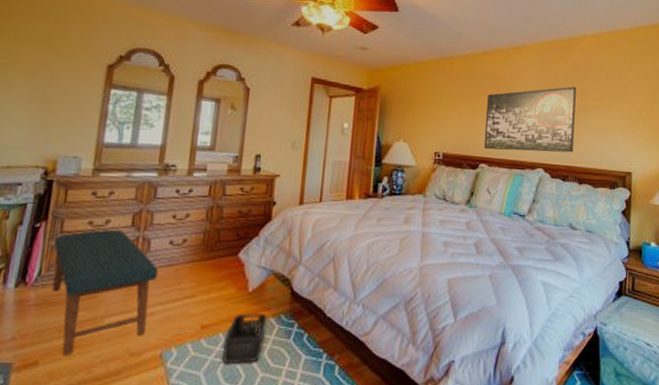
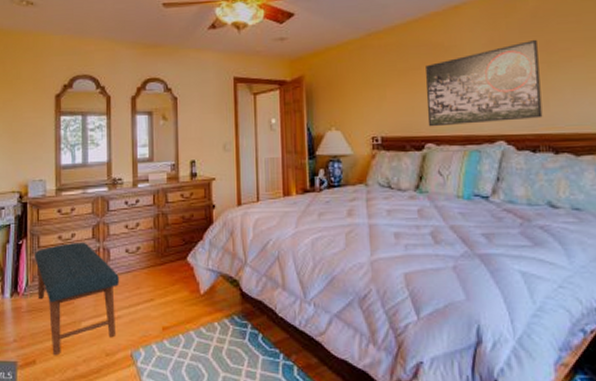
storage bin: present [222,312,268,363] -> none [185,314,222,363]

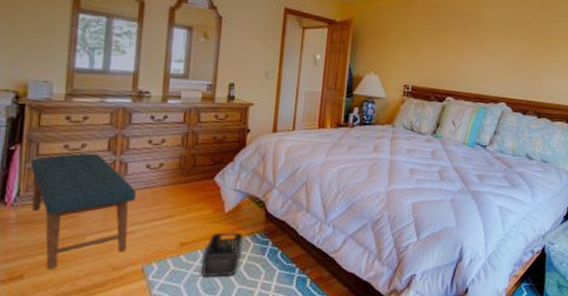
storage bin: none [185,314,222,363] -> present [201,231,244,276]
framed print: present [425,39,543,127] -> none [451,24,542,89]

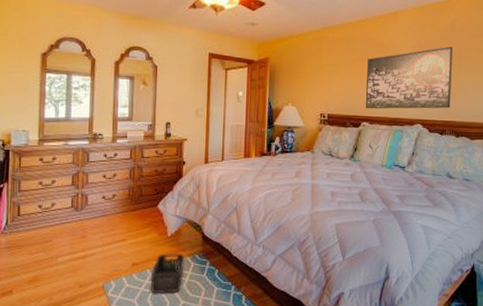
bench: present [30,153,137,270] -> none [14,187,96,287]
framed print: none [451,24,542,89] -> present [365,46,453,109]

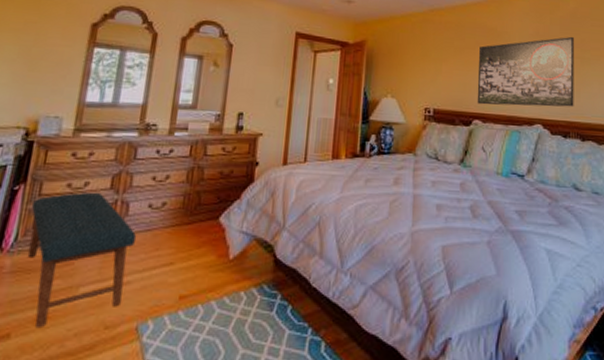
bench: none [14,187,96,287] -> present [27,192,137,329]
storage bin: present [151,253,185,293] -> none [201,281,250,338]

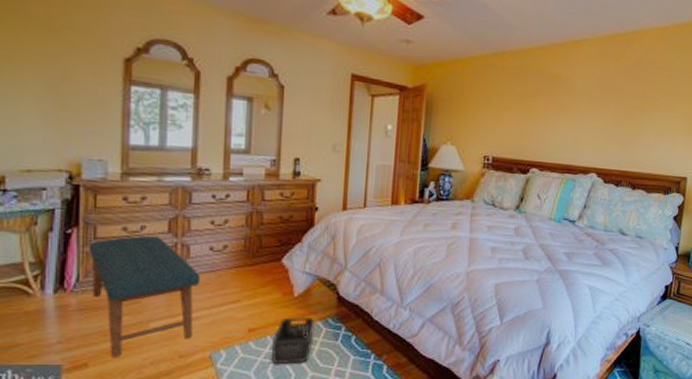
storage bin: none [201,281,250,338] -> present [272,316,315,363]
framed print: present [477,36,574,107] -> none [535,85,636,157]

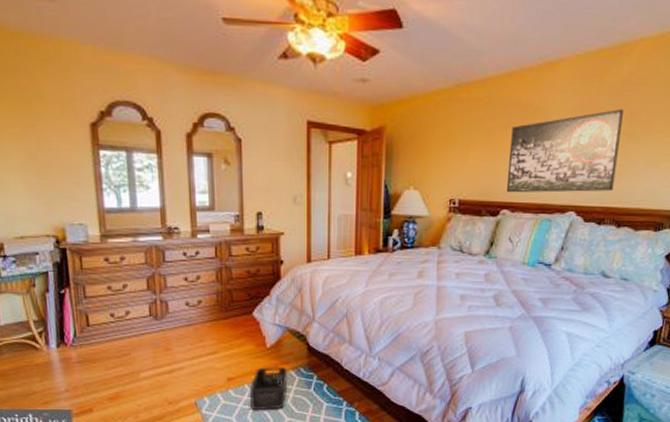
bench: present [88,235,201,359] -> none [80,293,181,405]
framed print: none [535,85,636,157] -> present [506,108,624,193]

